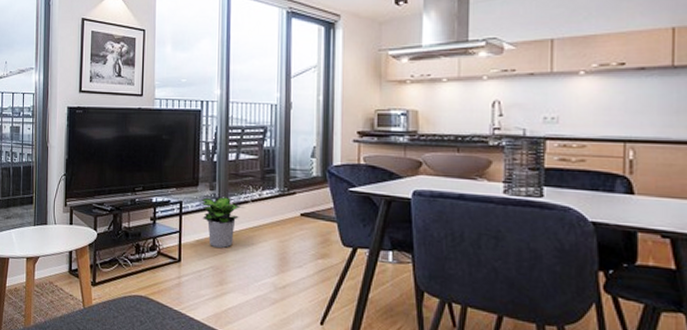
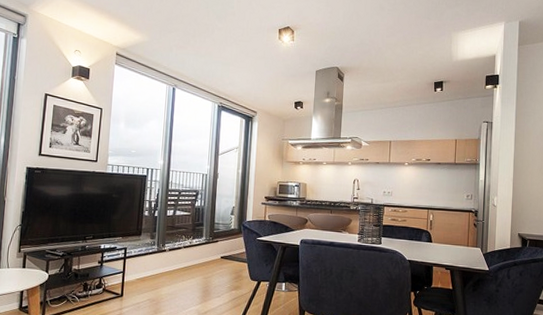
potted plant: present [197,196,245,249] -> none [139,244,178,285]

